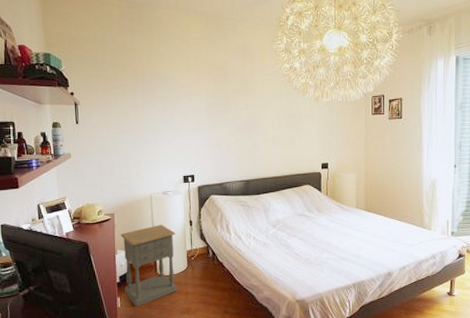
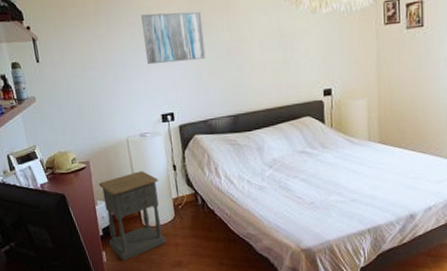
wall art: none [173,90,226,133] -> present [140,11,206,65]

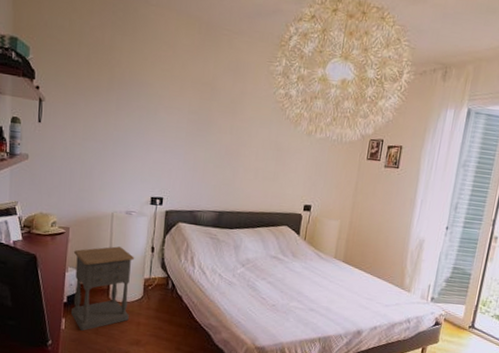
wall art: present [140,11,206,65] -> none [148,100,209,155]

